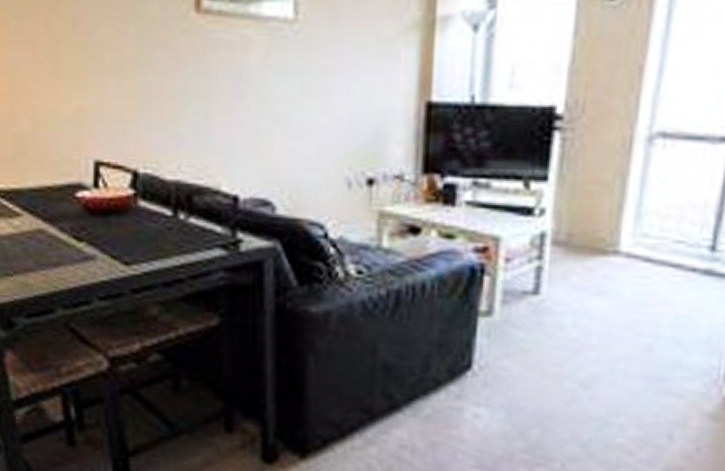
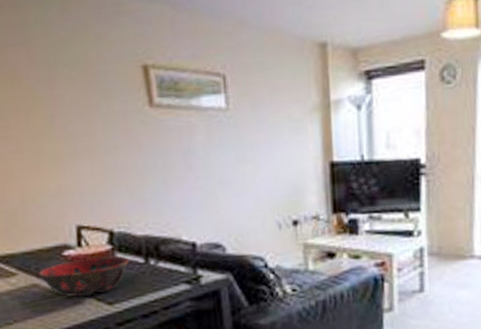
decorative bowl: none [44,202,155,251] -> present [37,256,130,298]

